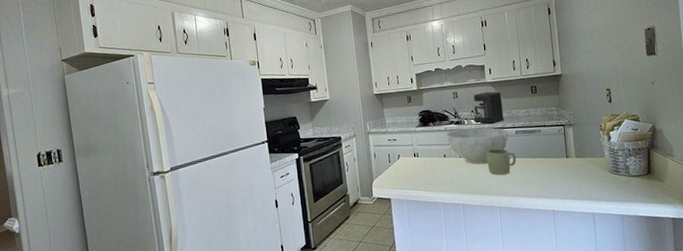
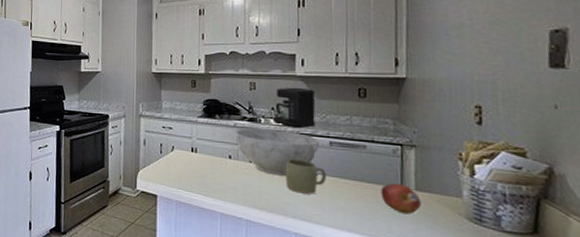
fruit: none [553,154,580,177] -> present [381,183,421,215]

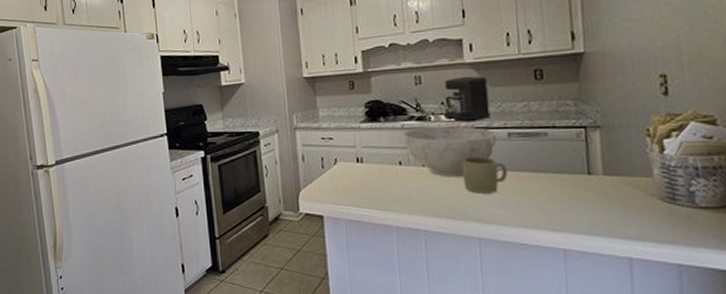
fruit: present [381,183,421,215] -> none [566,169,611,202]

